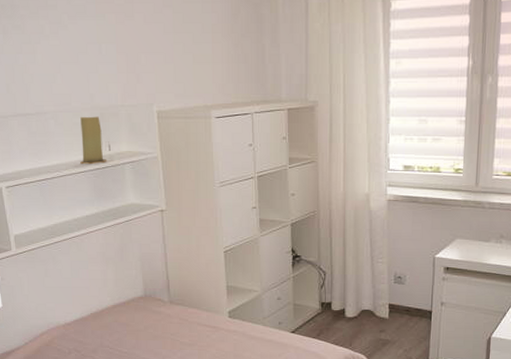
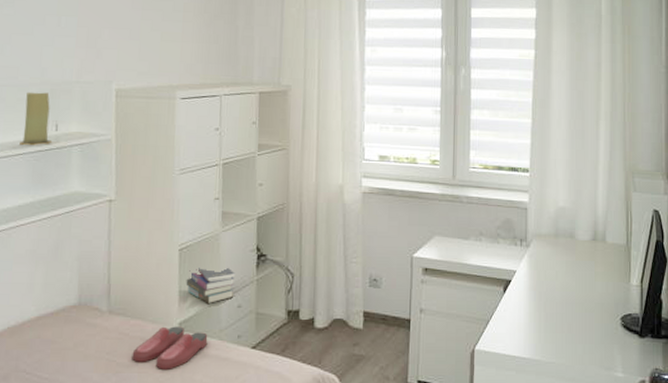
slippers: none [192,314,254,348] -> present [132,326,208,369]
books: none [232,266,274,297] -> present [186,267,236,305]

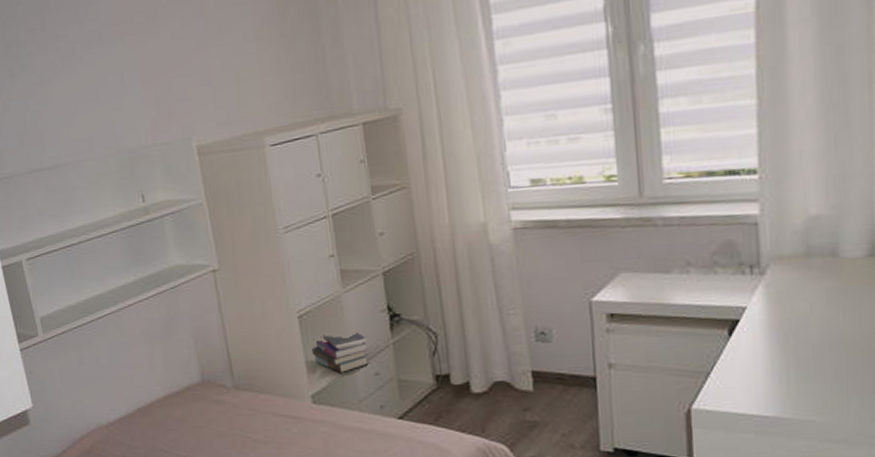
candle: present [19,92,51,145] -> none [105,161,141,222]
slippers: present [132,326,208,369] -> none [266,399,347,444]

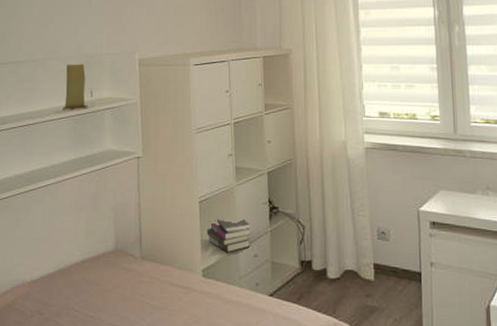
candle: none [105,161,141,222] -> present [62,64,88,110]

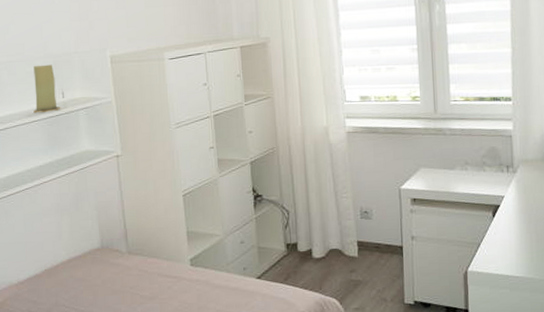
books: present [206,218,251,253] -> none [192,208,236,242]

